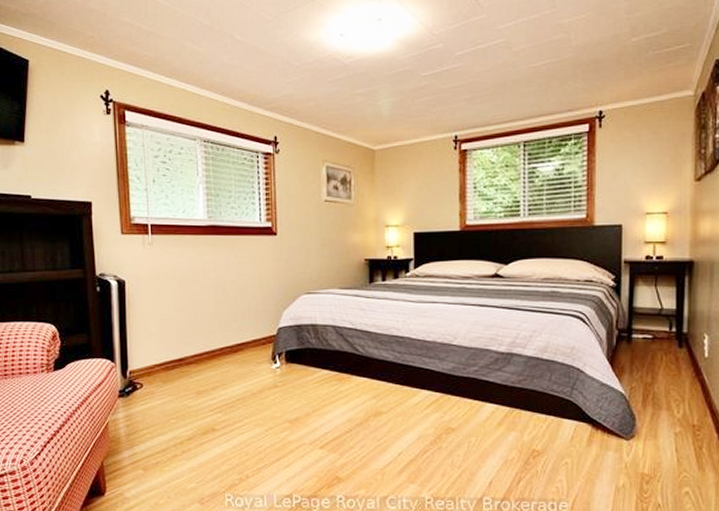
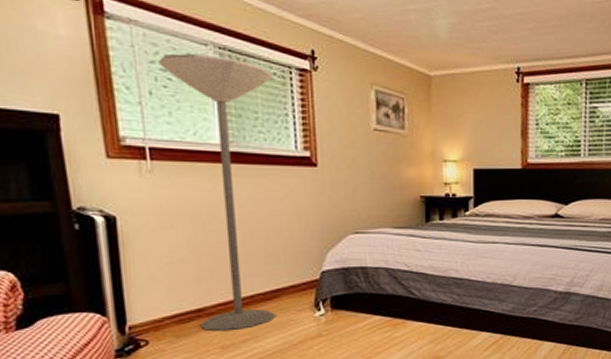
floor lamp: none [161,148,243,378] -> present [158,53,277,331]

